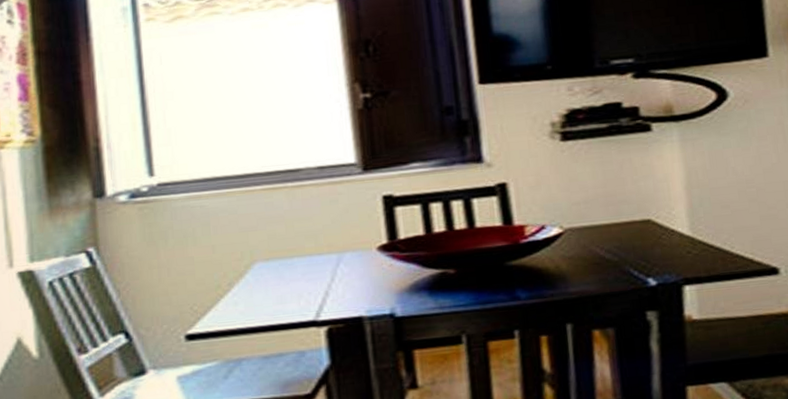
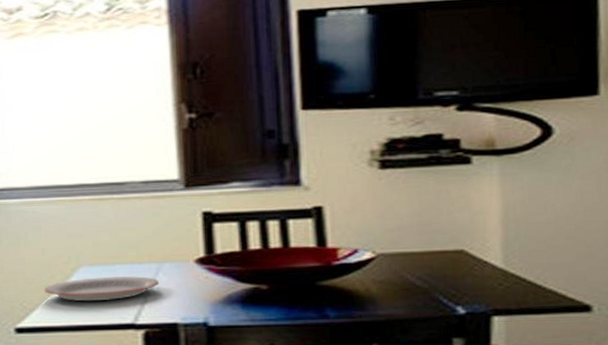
plate: none [216,268,341,301] -> present [44,275,160,302]

